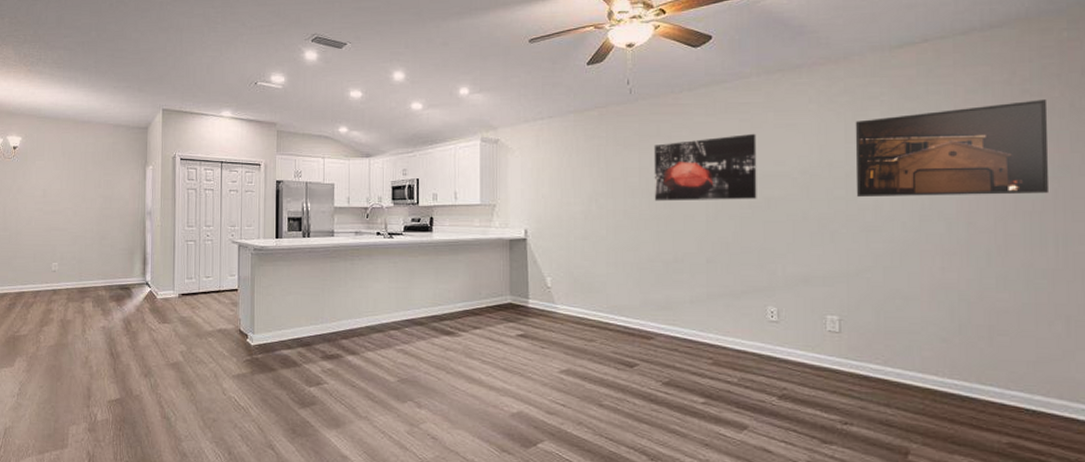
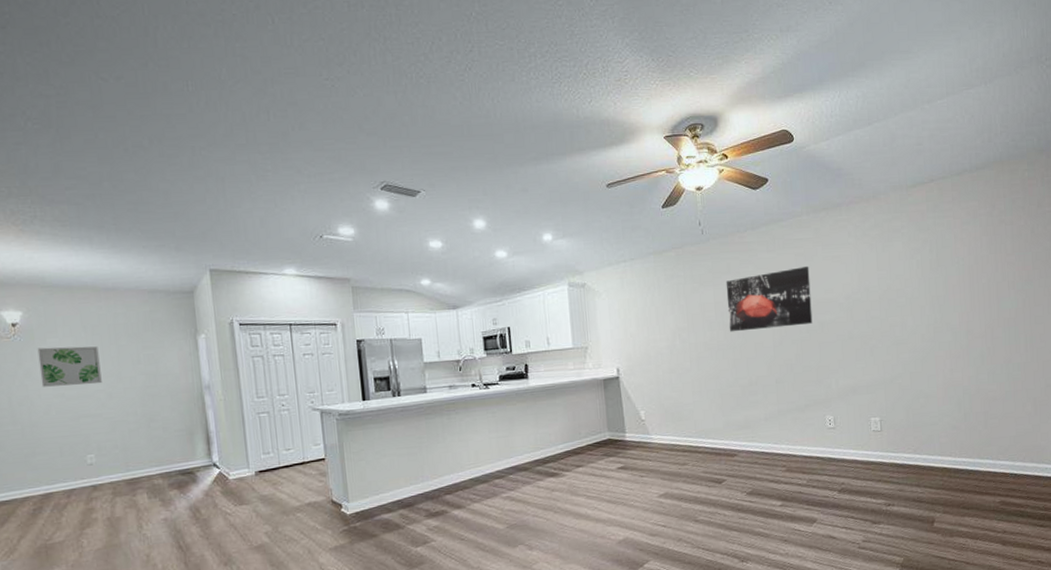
wall art: none [27,168,71,203] -> present [37,346,102,387]
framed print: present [855,99,1050,198] -> none [884,227,1020,317]

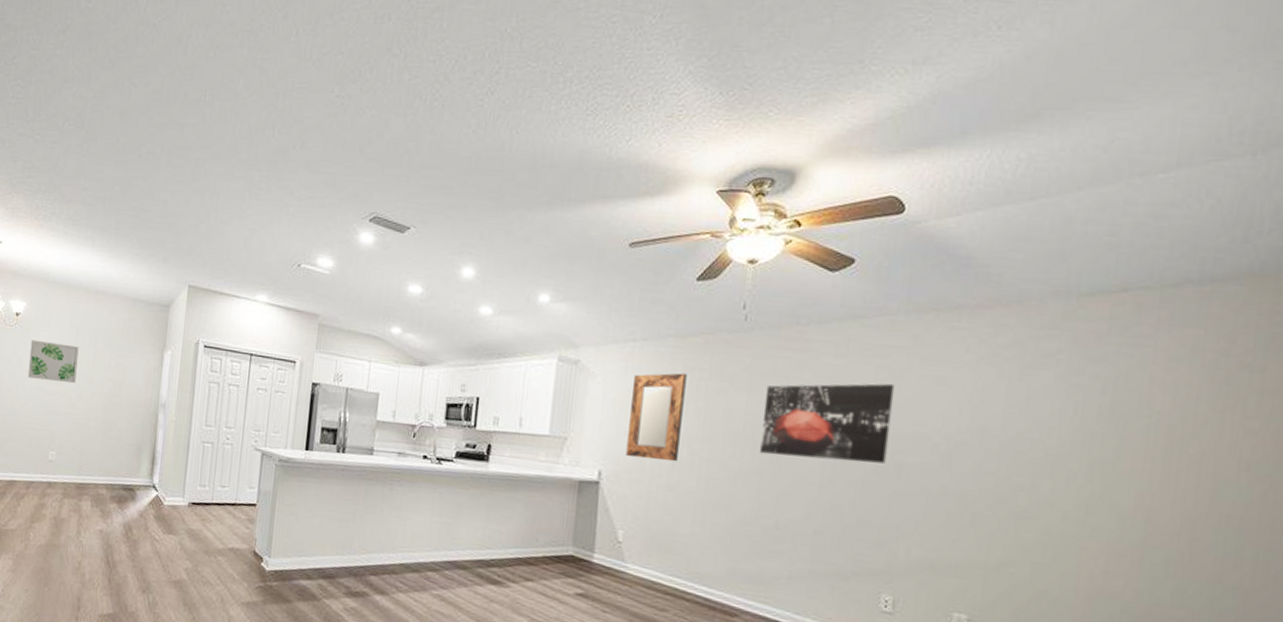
home mirror: none [630,281,673,353] -> present [626,373,687,462]

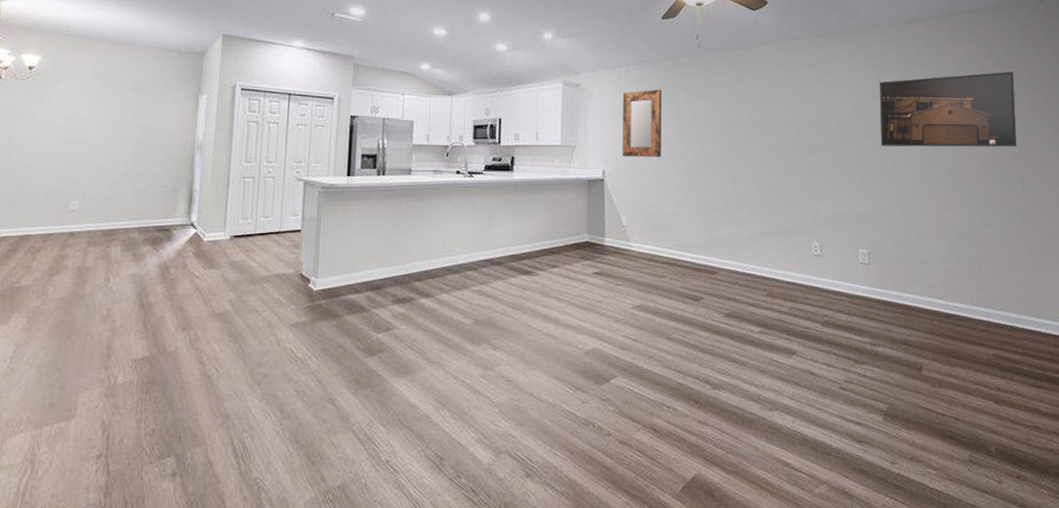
wall art: present [27,339,79,384] -> none [43,92,104,133]
wall art: present [759,383,895,464] -> none [718,88,804,147]
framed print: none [1010,377,1272,495] -> present [879,71,1017,147]

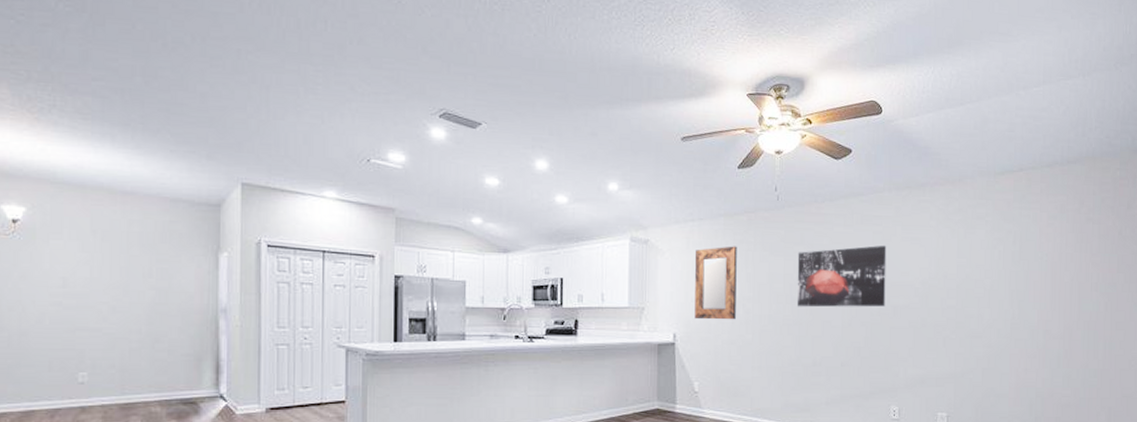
wall art: none [718,88,804,147] -> present [796,245,887,308]
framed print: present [879,71,1017,147] -> none [964,227,1104,307]

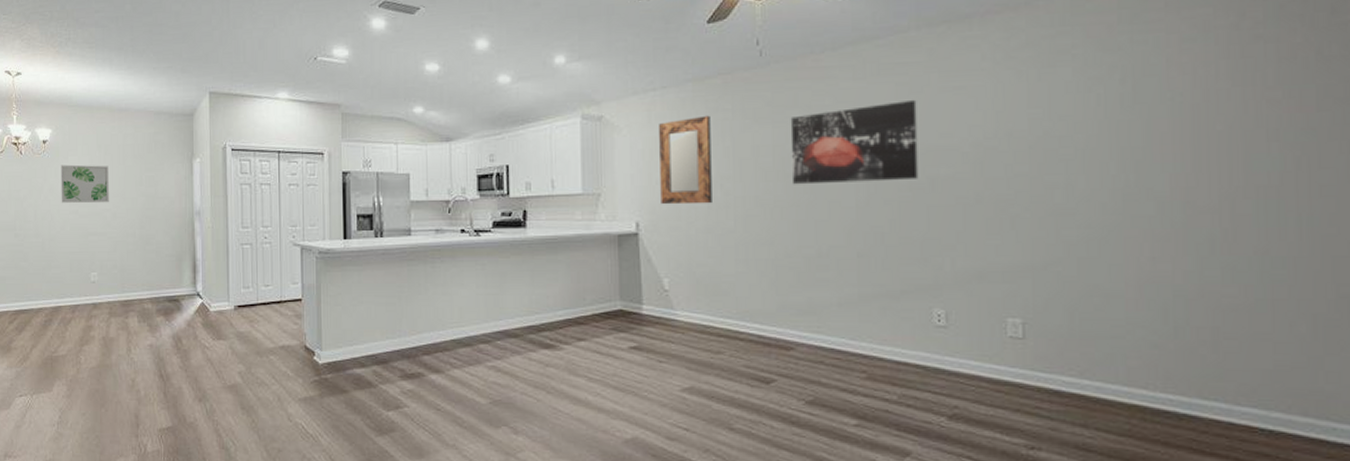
wall art: none [37,249,106,295] -> present [60,164,109,203]

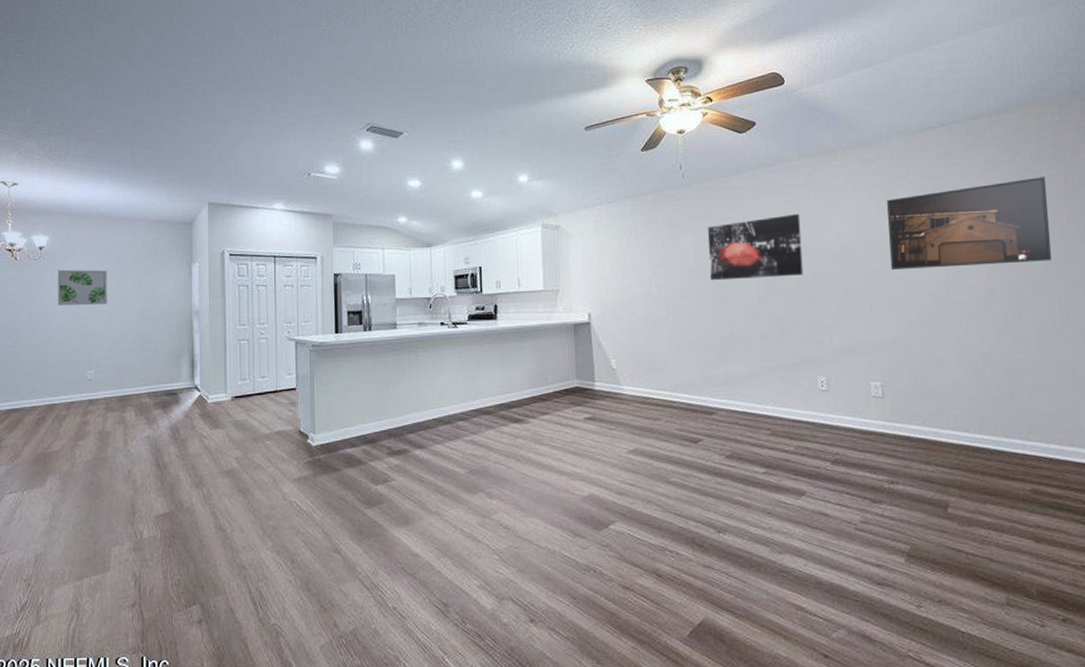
home mirror: present [659,115,712,205] -> none [605,225,649,299]
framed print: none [1040,46,1290,174] -> present [886,177,1052,271]

